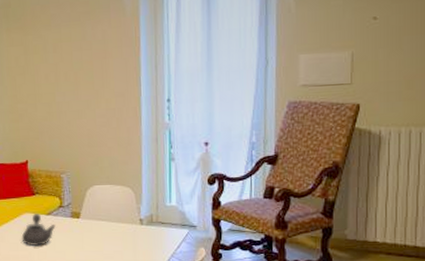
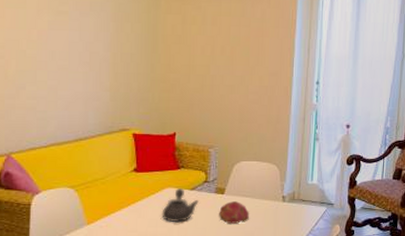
fruit: none [76,225,107,247] -> present [219,201,249,224]

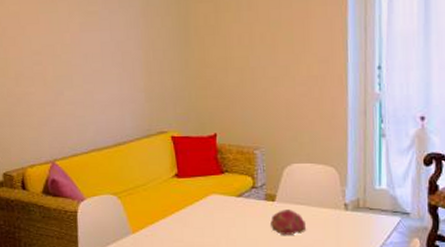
teapot: present [162,188,199,222] -> none [207,195,247,232]

